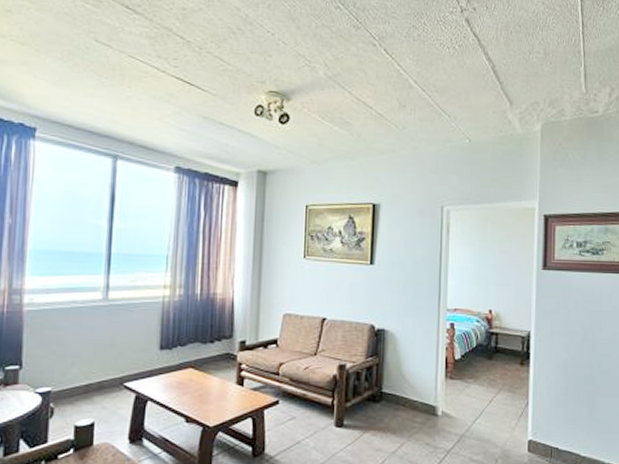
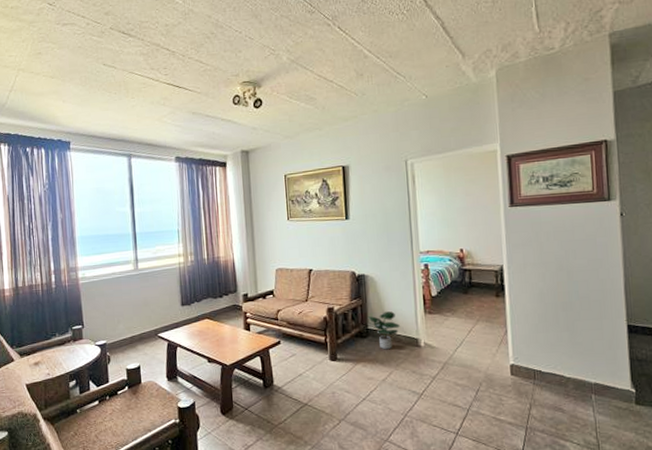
potted plant: none [383,373,417,418] -> present [368,311,400,350]

